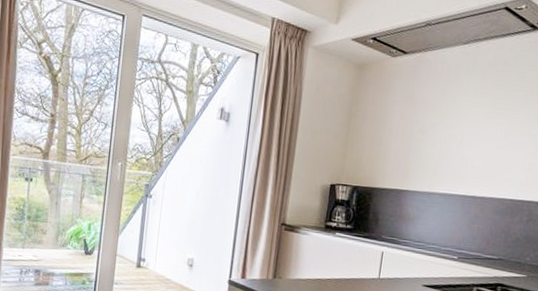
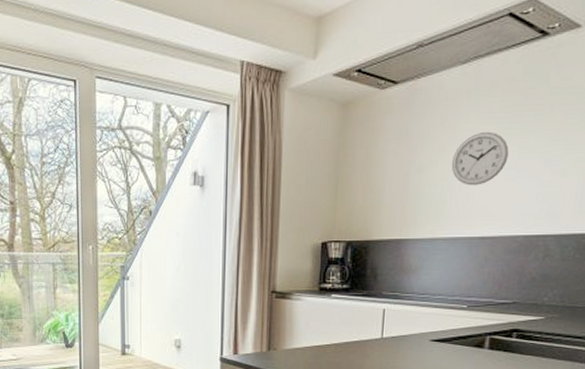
wall clock: none [450,104,501,150] -> present [451,131,509,186]

